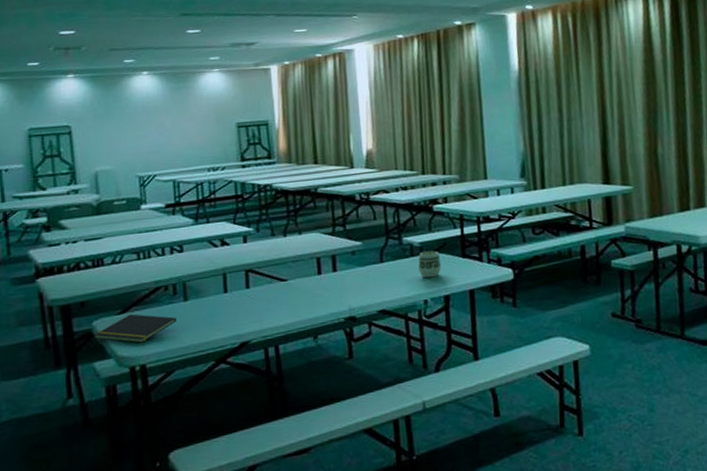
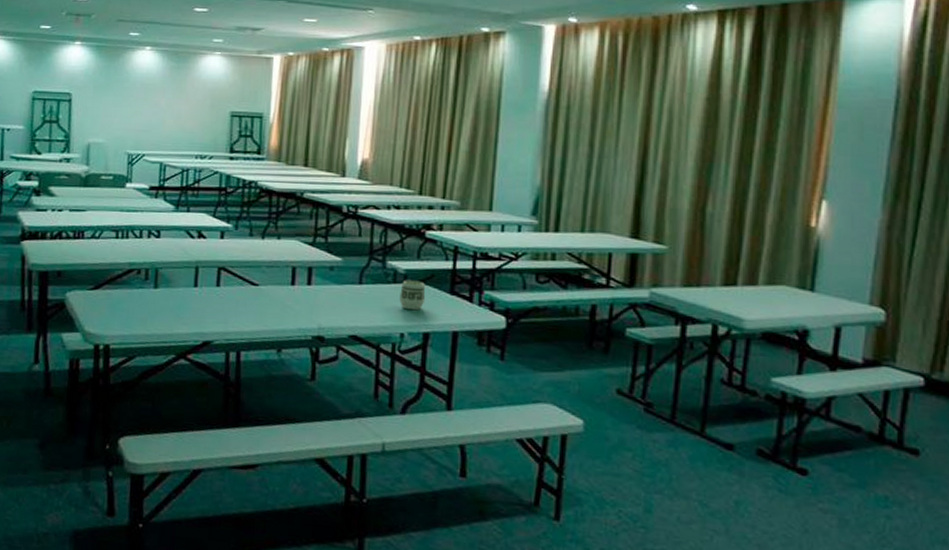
notepad: present [93,314,177,343] -> none [65,291,145,323]

